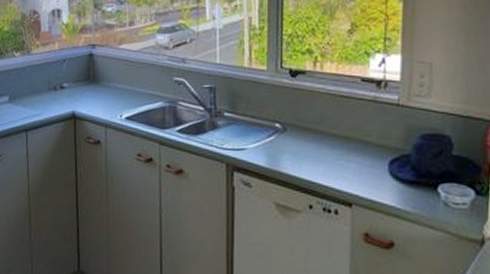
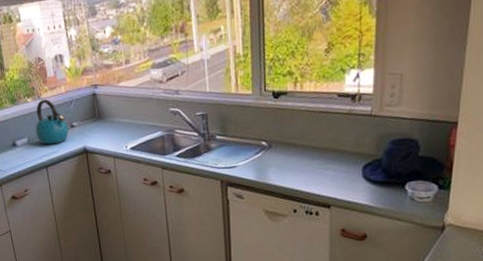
kettle: none [19,56,57,106] -> present [35,99,69,145]

